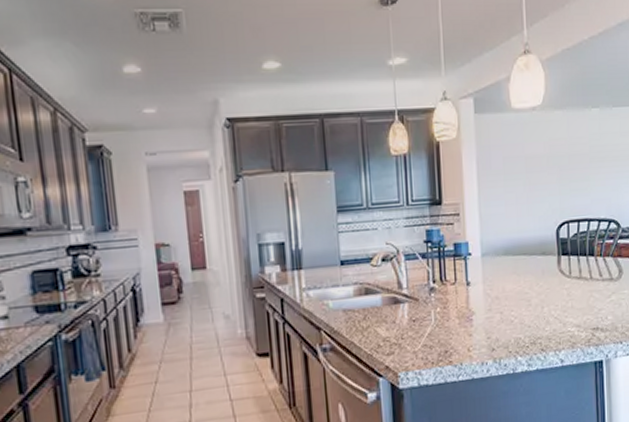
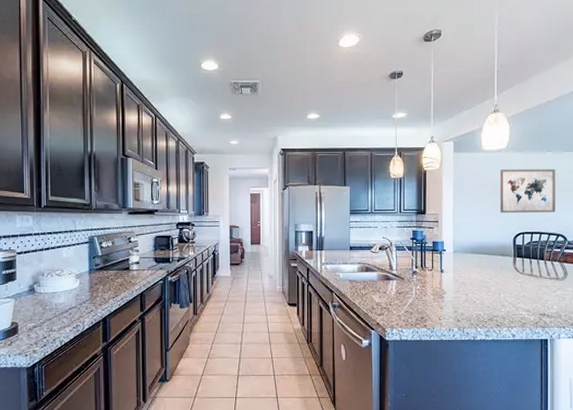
wall art: none [535,131,606,196] -> present [499,169,556,213]

